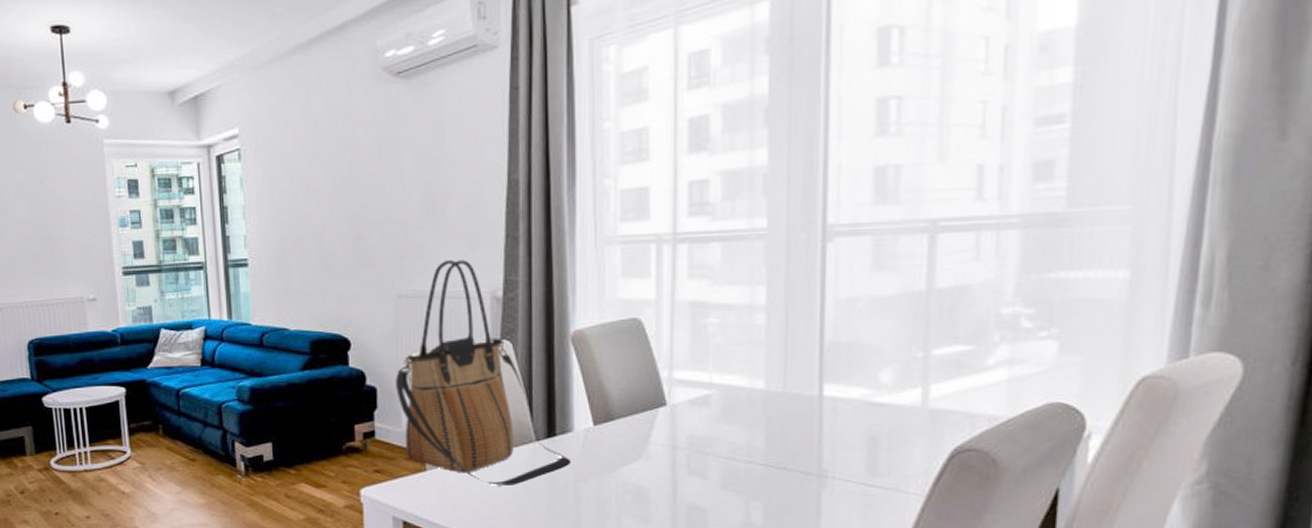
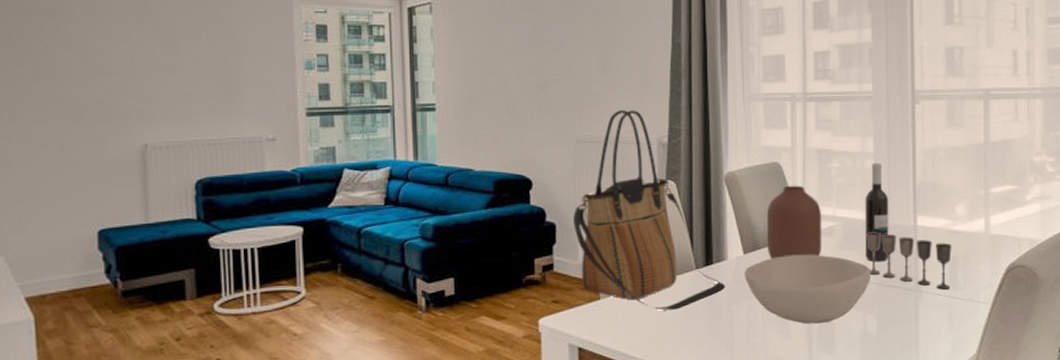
bowl: none [595,427,758,509] -> present [745,254,871,324]
vase: none [622,345,694,432] -> present [766,185,822,259]
wine bottle: none [751,318,785,438] -> present [865,163,889,261]
wine glass: none [753,402,872,476] -> present [866,232,952,290]

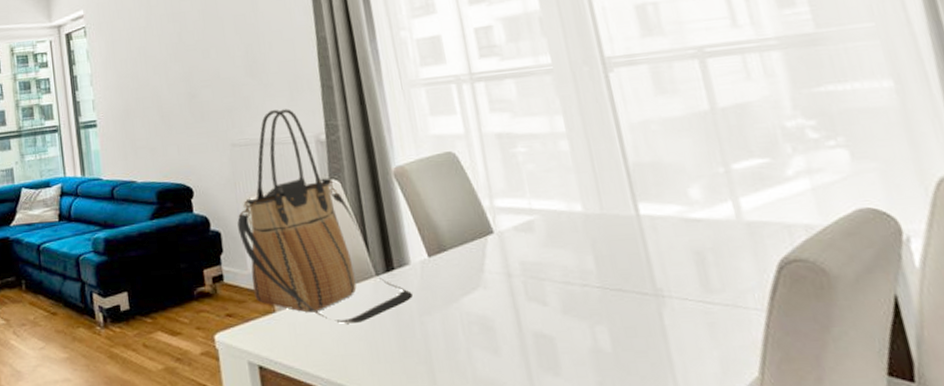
bowl: present [745,254,871,324] -> none [432,255,591,339]
vase: present [766,185,822,259] -> none [447,175,522,262]
wine bottle: present [865,163,889,261] -> none [565,144,609,260]
wine glass: present [866,232,952,290] -> none [575,224,703,293]

